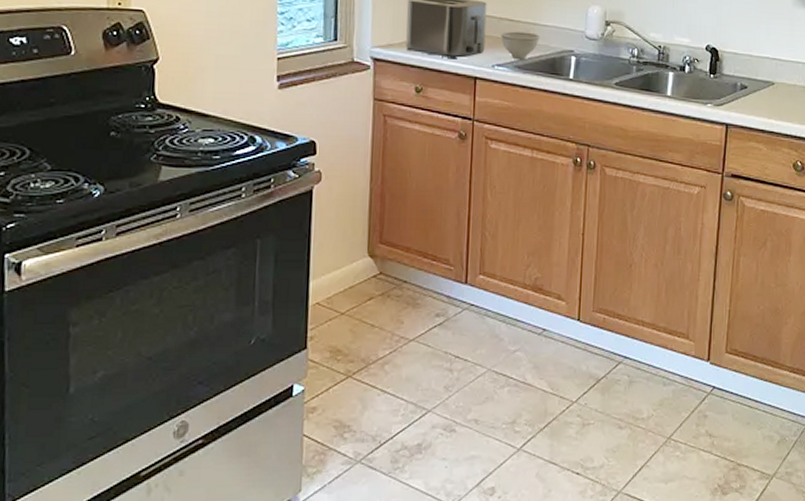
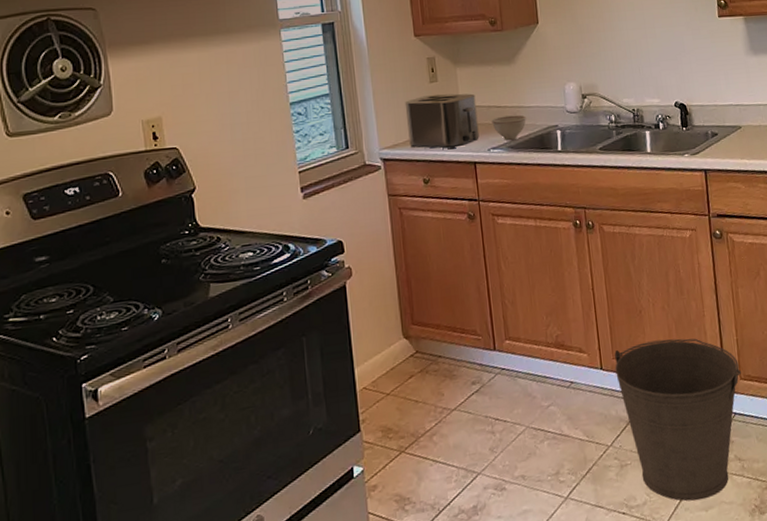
bucket: none [593,299,728,471] -> present [614,338,741,501]

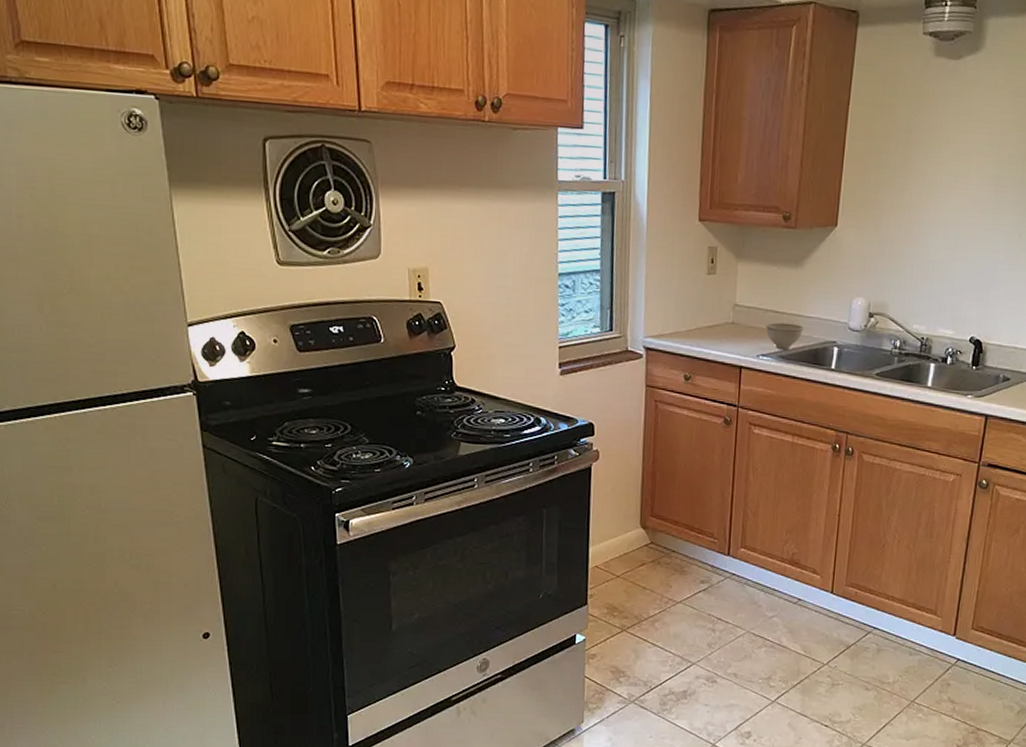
toaster: present [404,93,480,149] -> none [676,287,754,349]
bucket: present [614,338,741,501] -> none [845,576,974,729]

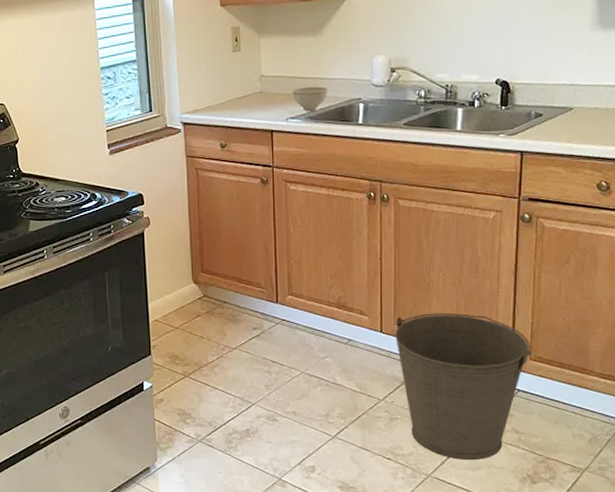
bucket: none [845,576,974,729] -> present [395,313,531,459]

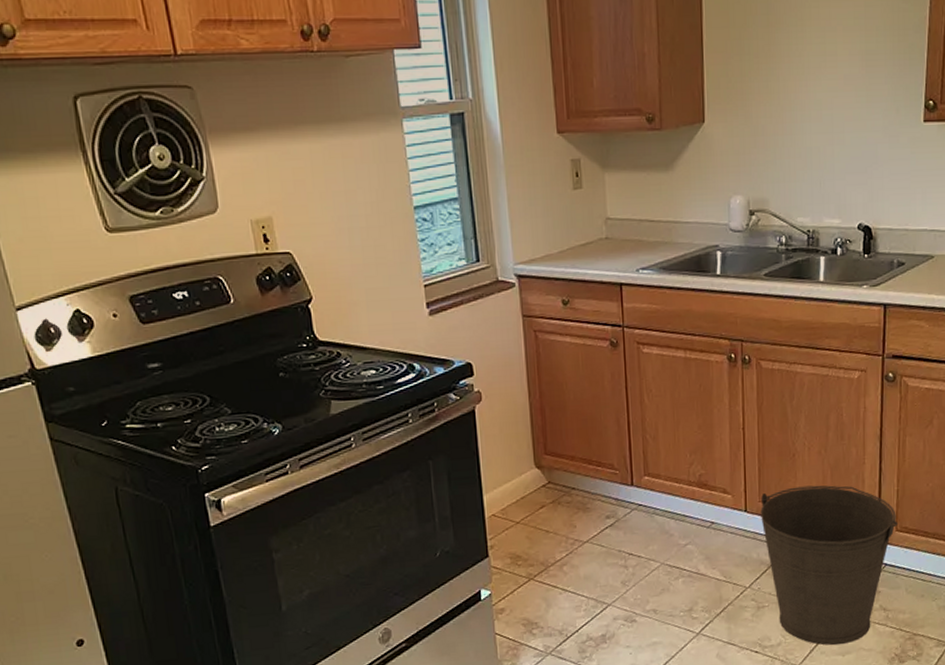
bowl: present [292,86,328,111] -> none [642,231,682,260]

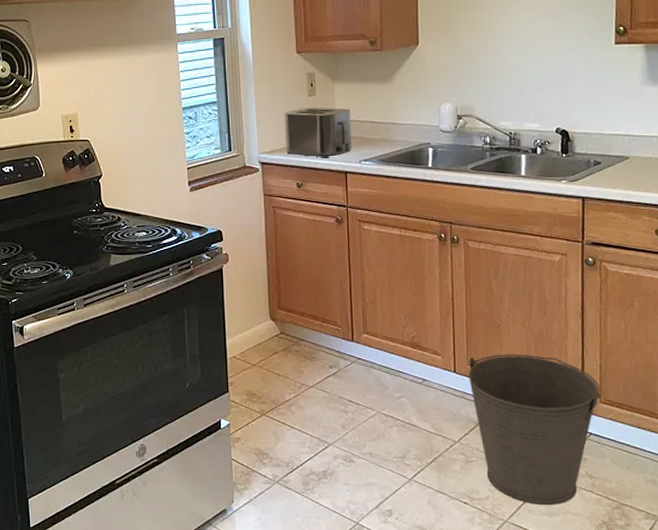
toaster: none [543,203,628,268] -> present [284,107,352,158]

